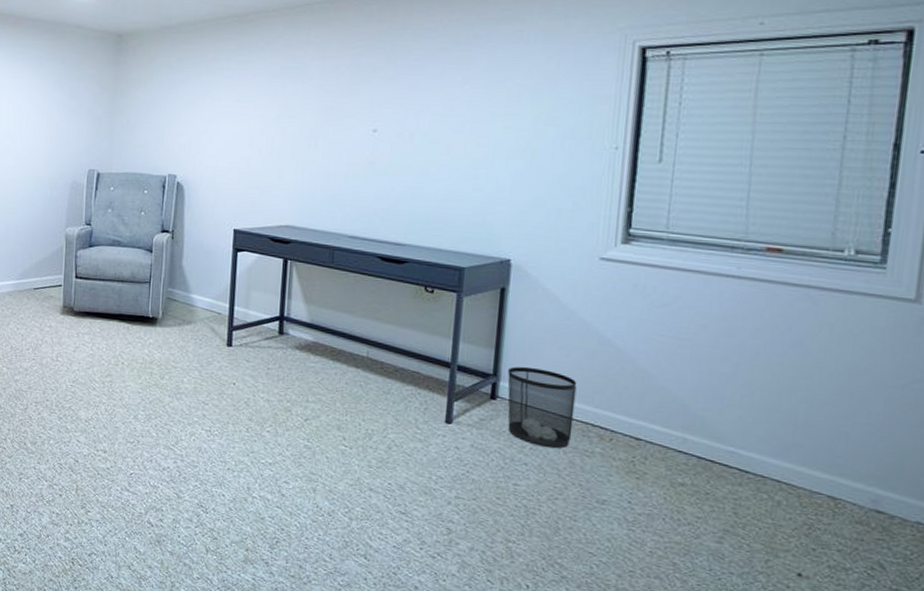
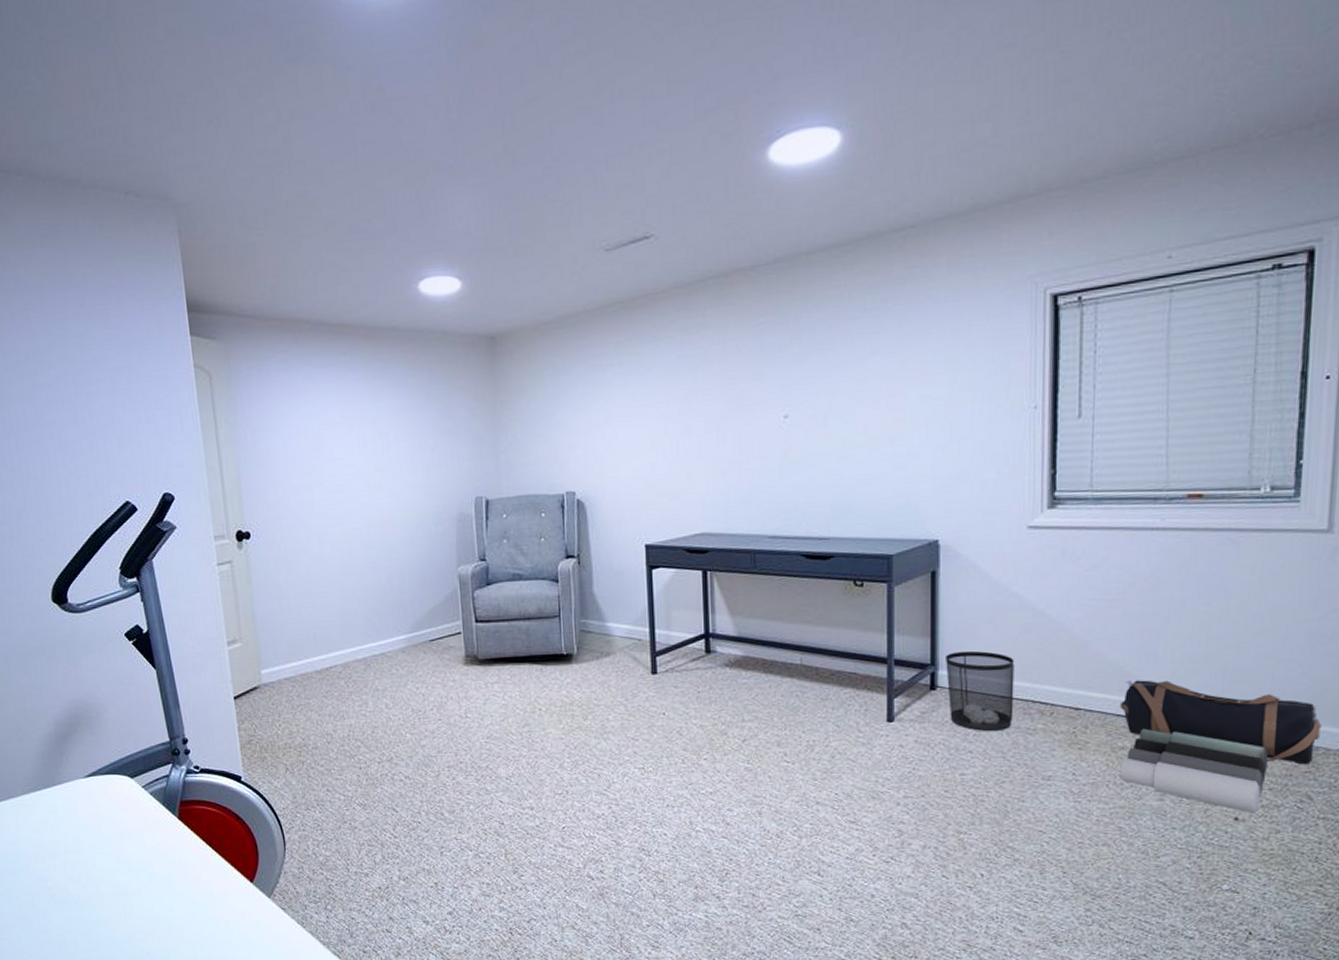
foam roller: none [677,468,838,573] -> present [1120,728,1268,814]
duffel bag: none [682,419,900,532] -> present [1119,680,1322,765]

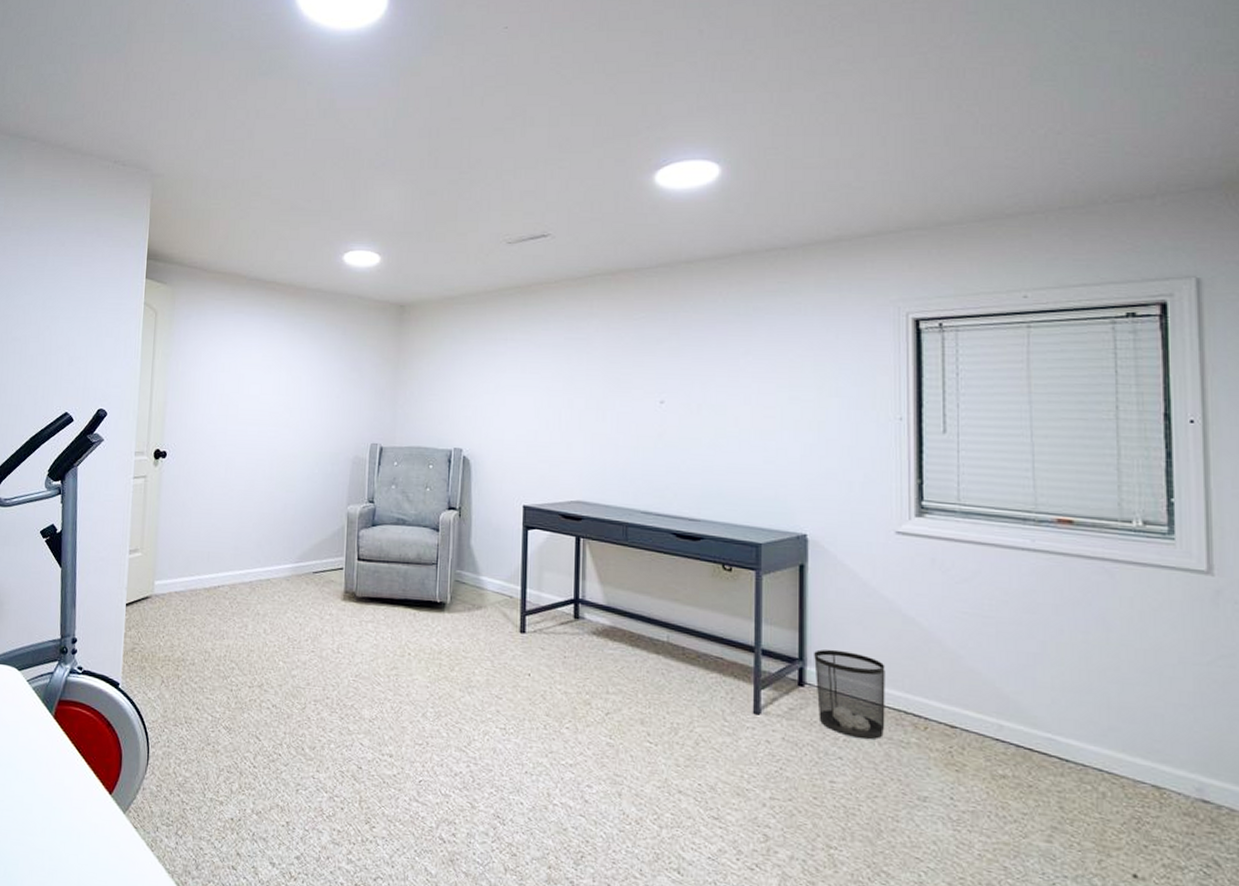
duffel bag: present [1119,680,1322,765] -> none [998,703,1223,824]
foam roller: present [1120,728,1268,814] -> none [1002,757,1165,873]

